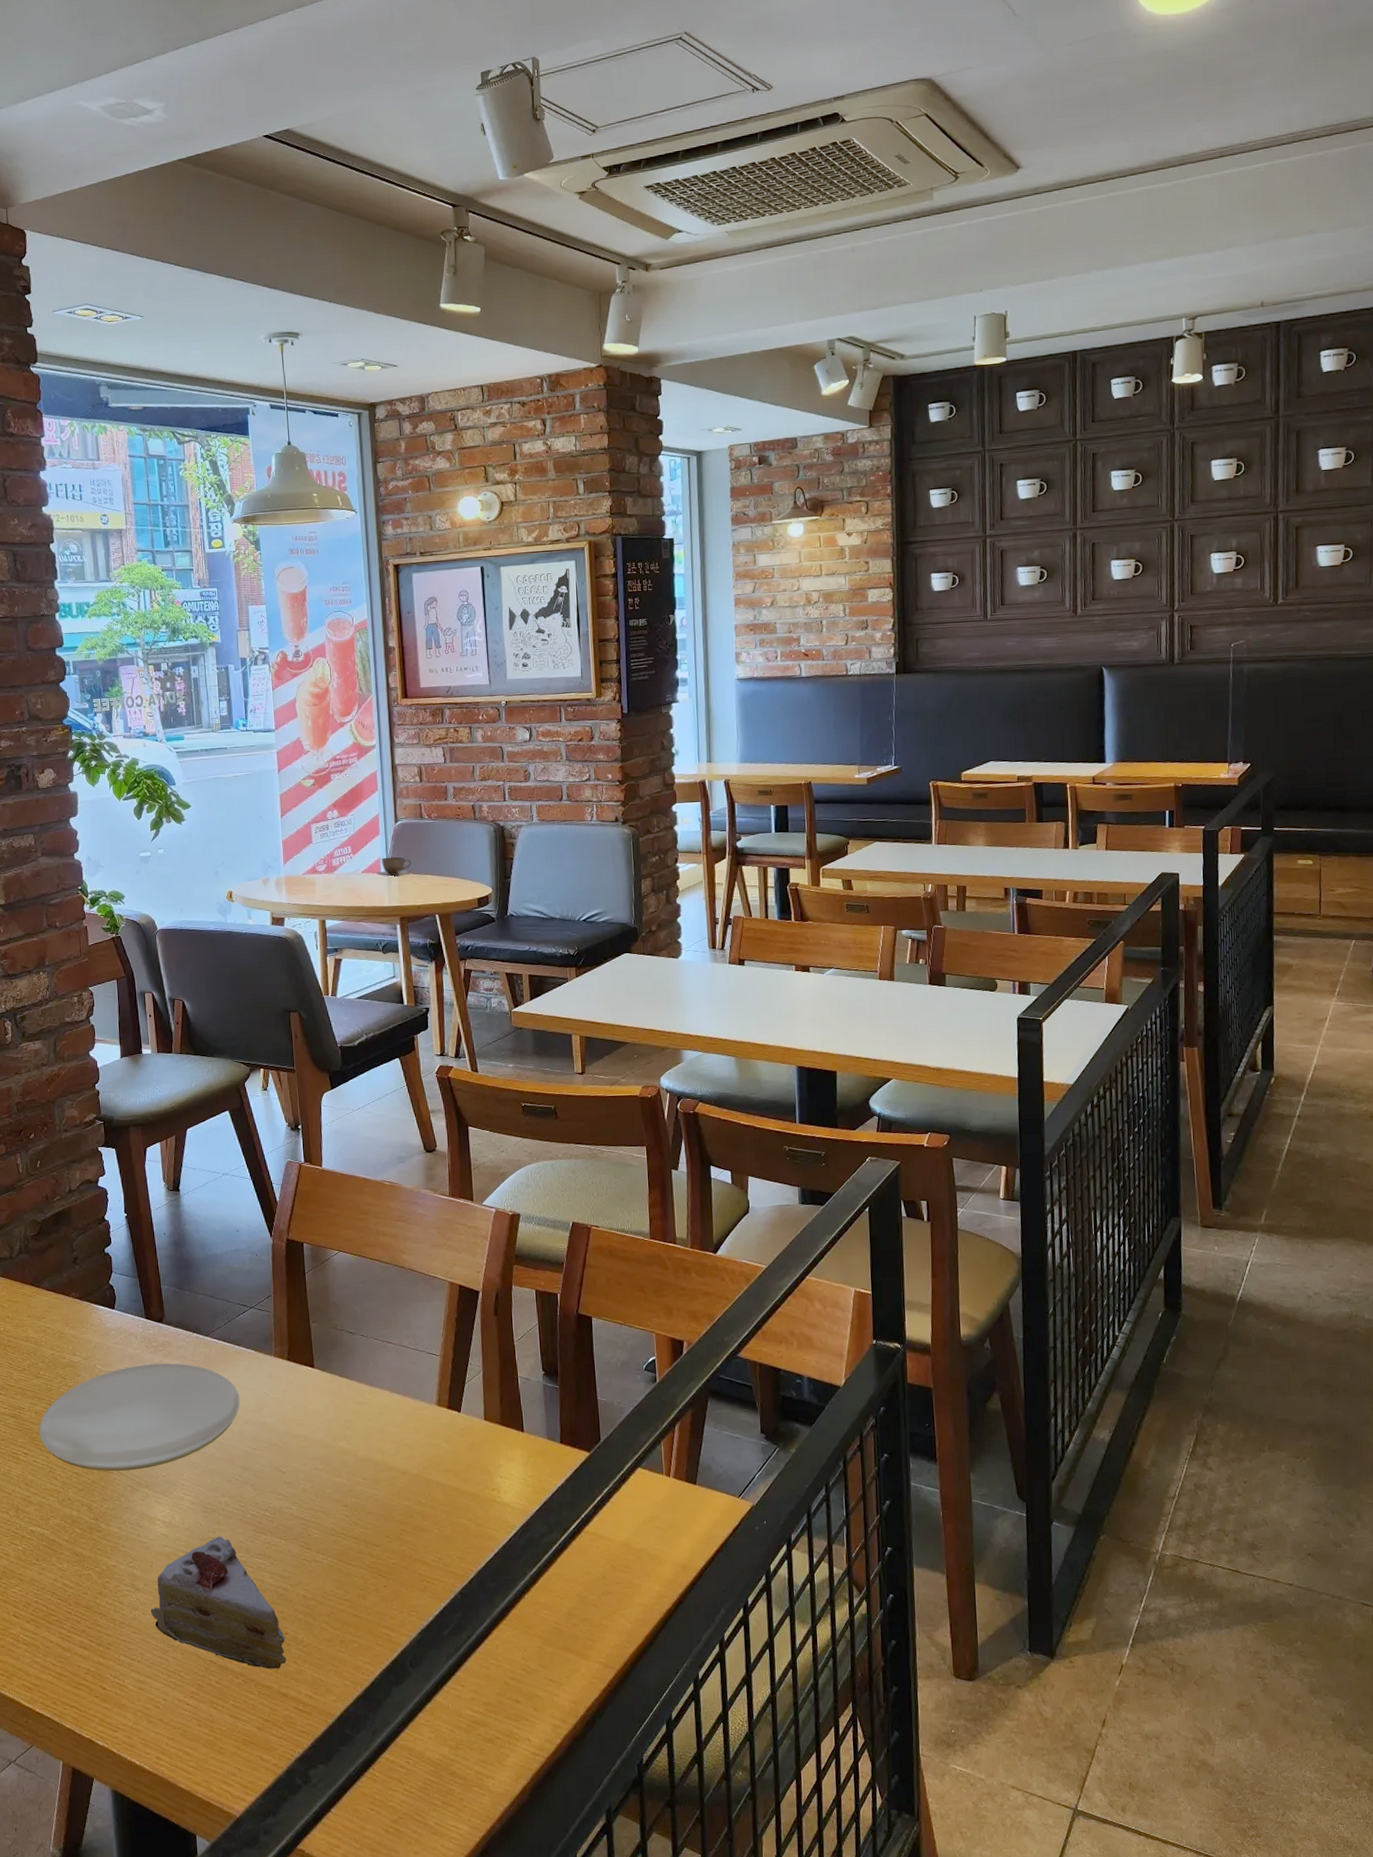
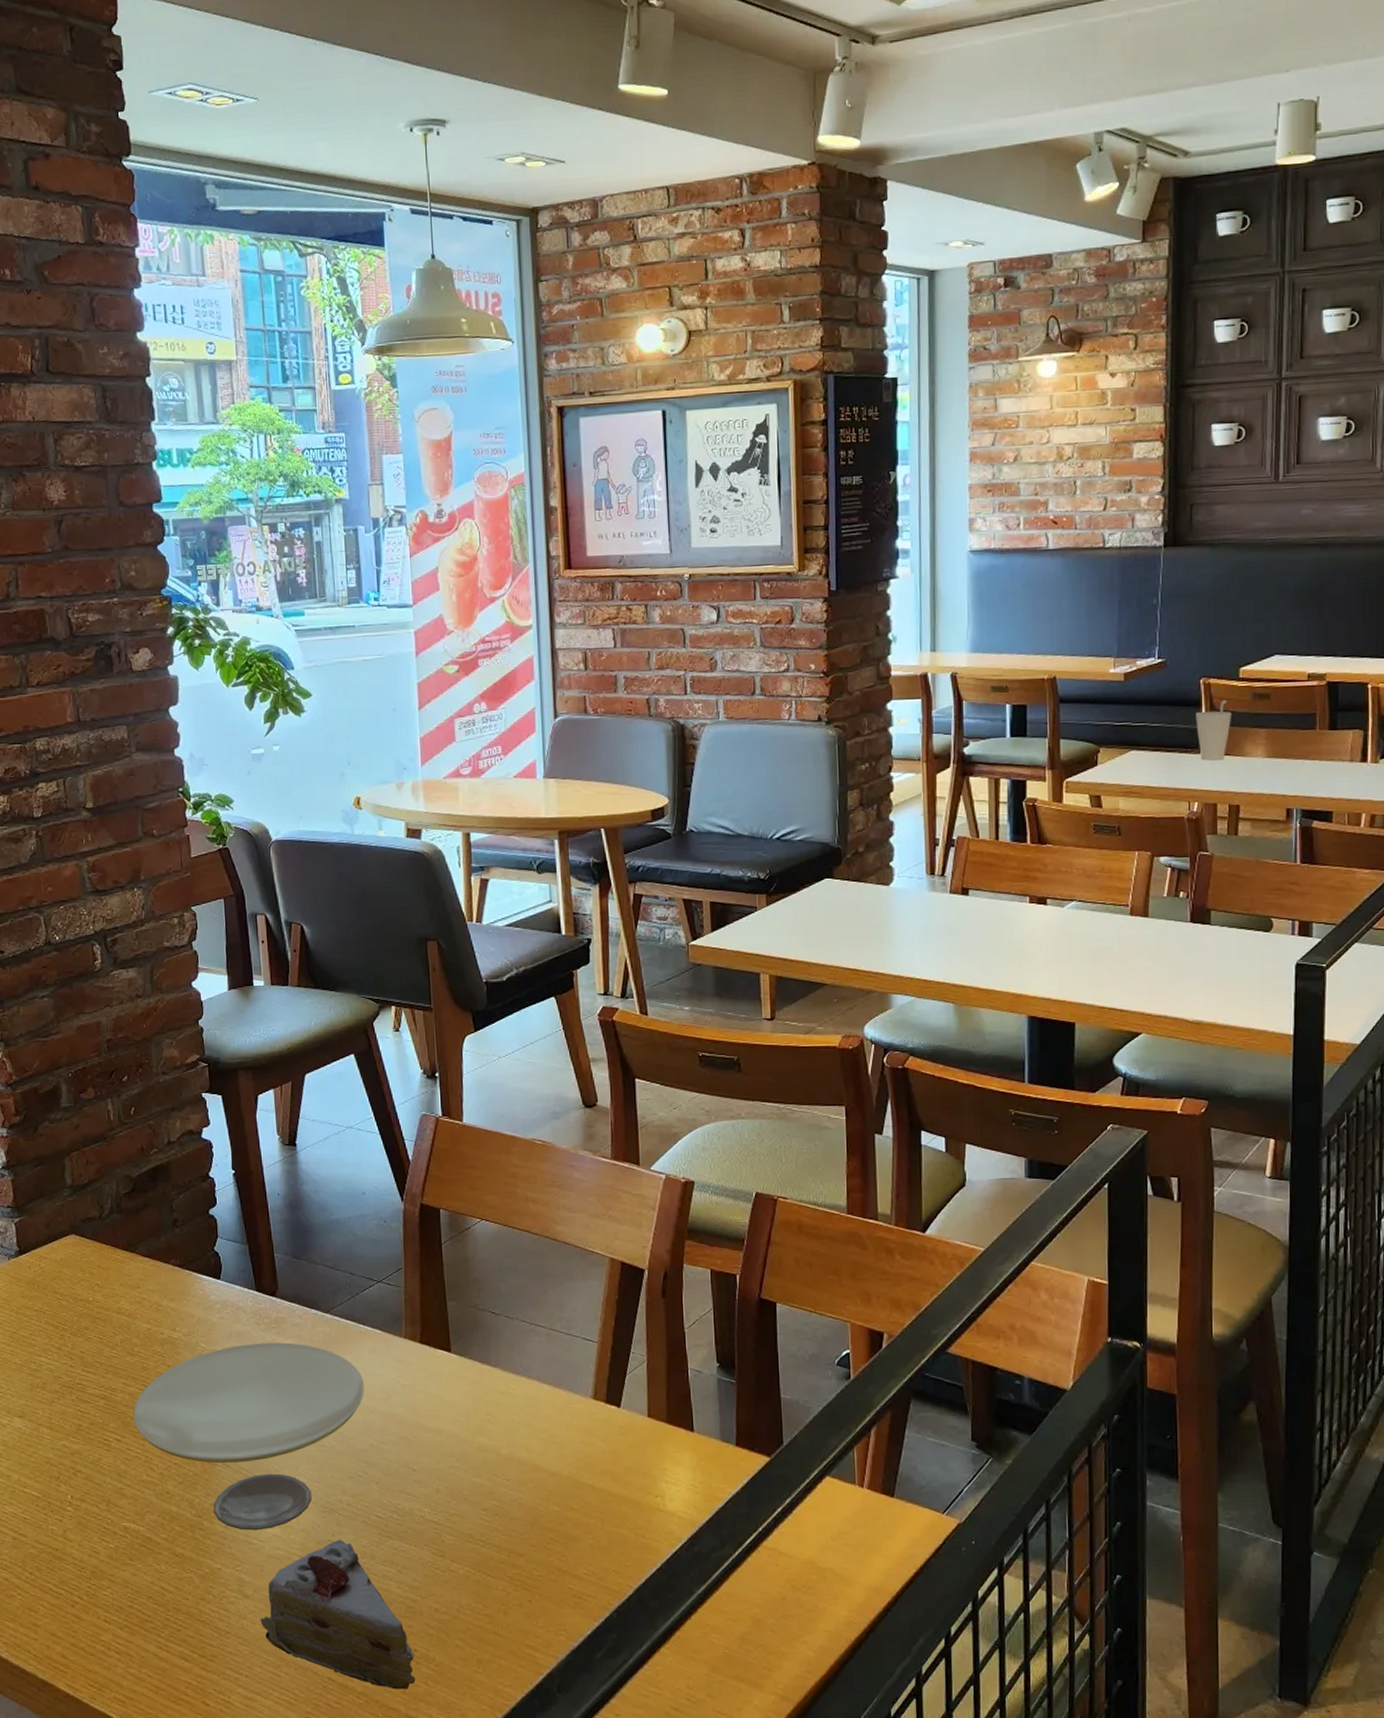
saucer: none [109,1479,195,1531] -> present [213,1473,312,1531]
teacup: present [376,857,411,877] -> none [531,759,573,783]
cup: none [927,799,956,850] -> present [1195,700,1231,762]

